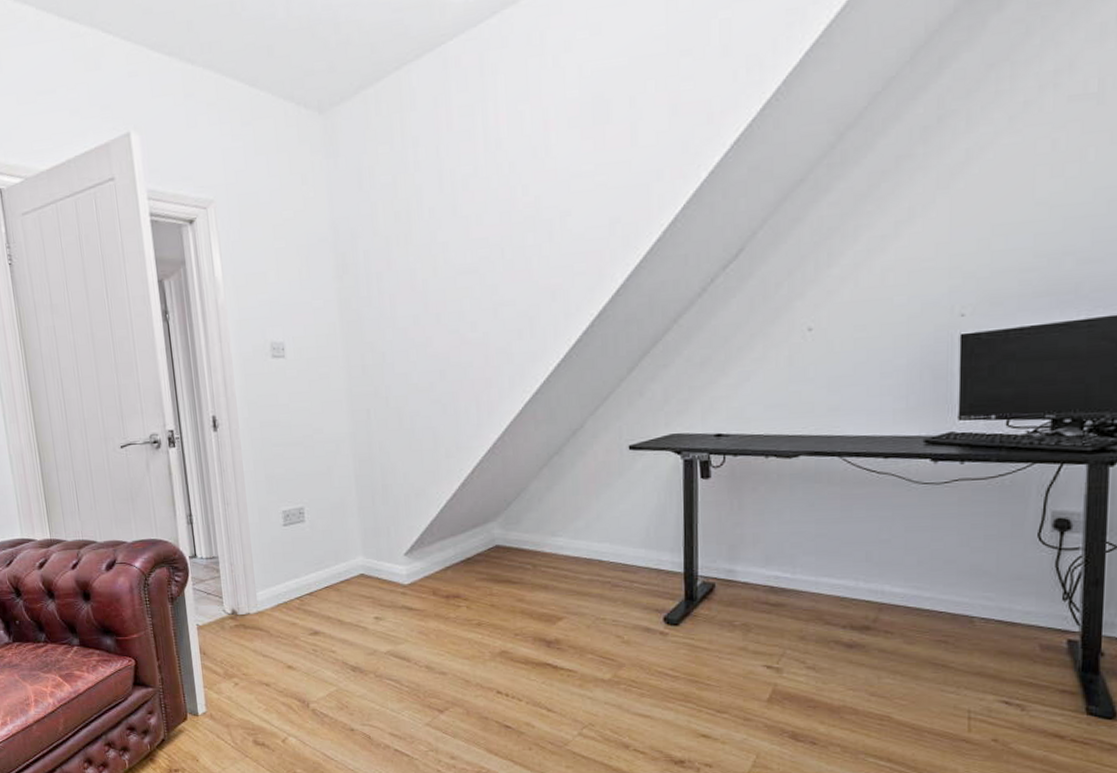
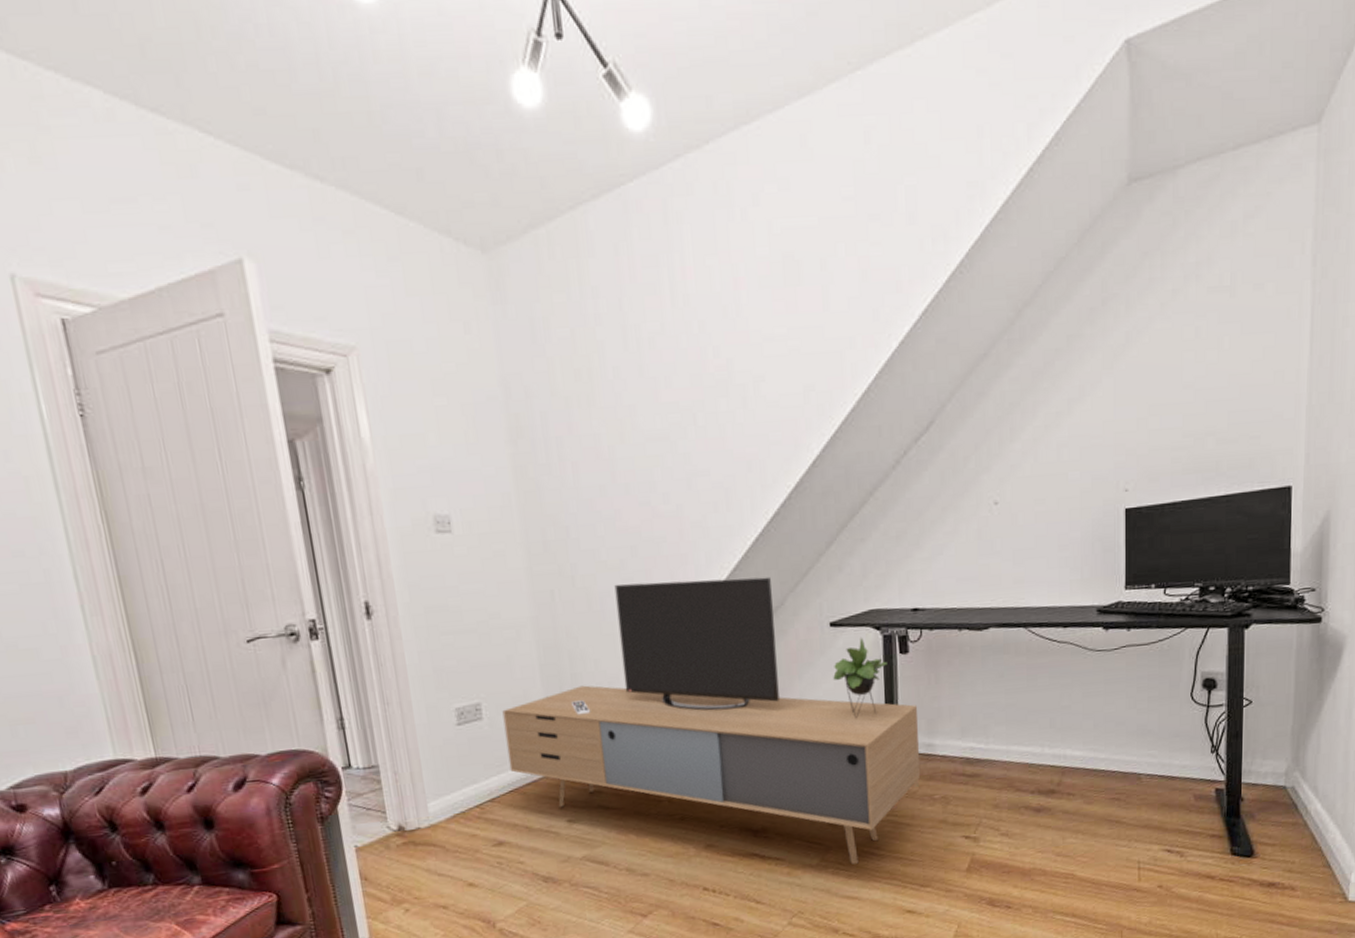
media console: none [322,400,720,683] -> present [502,576,920,864]

